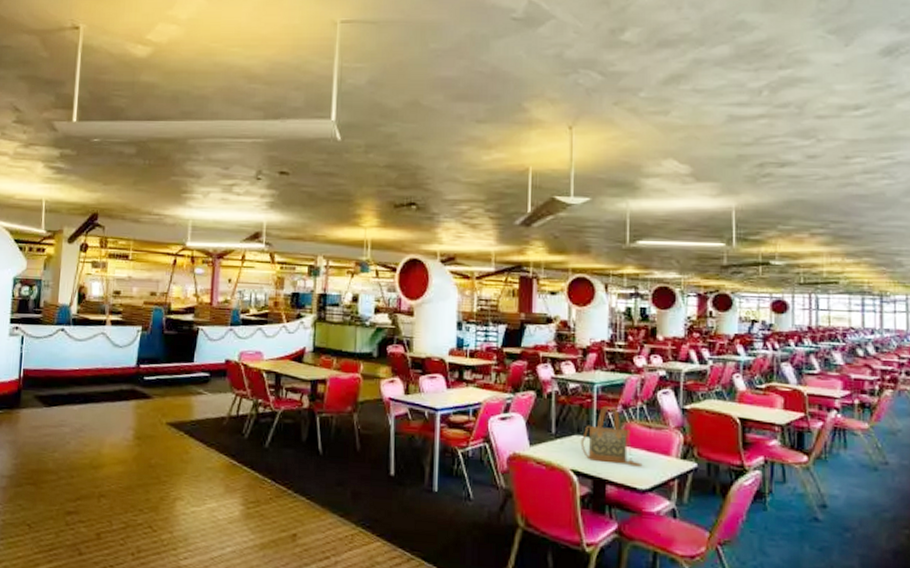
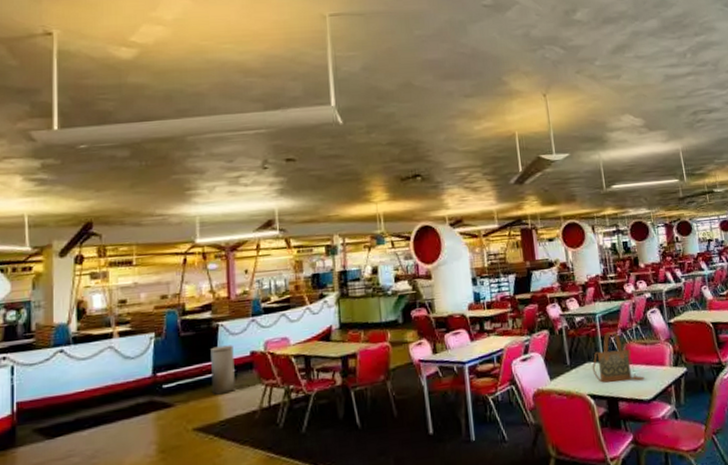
pedal bin: none [187,349,210,396] -> present [210,345,236,395]

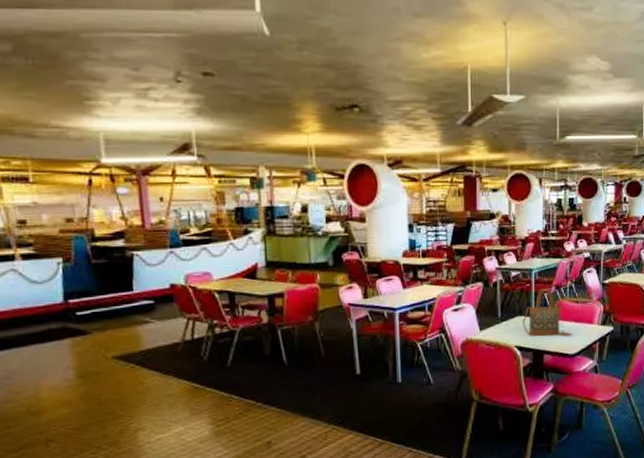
pedal bin: present [210,345,236,395] -> none [126,276,156,326]

